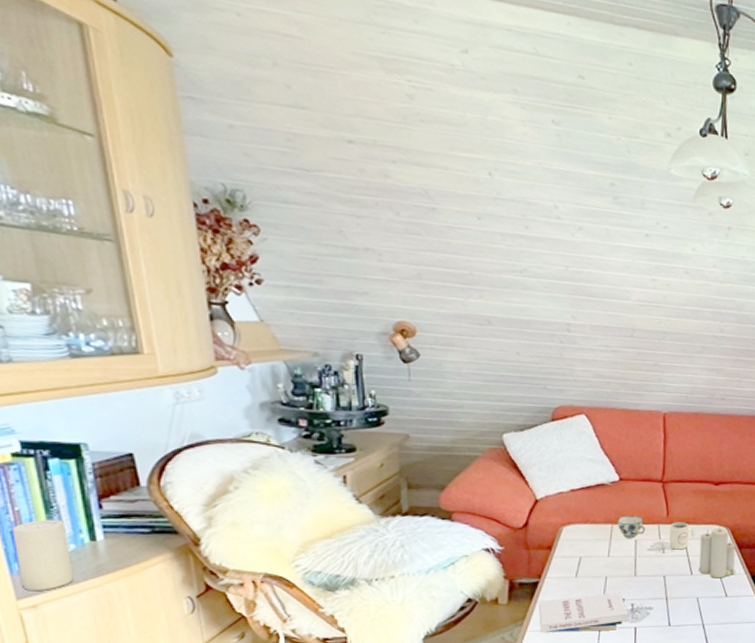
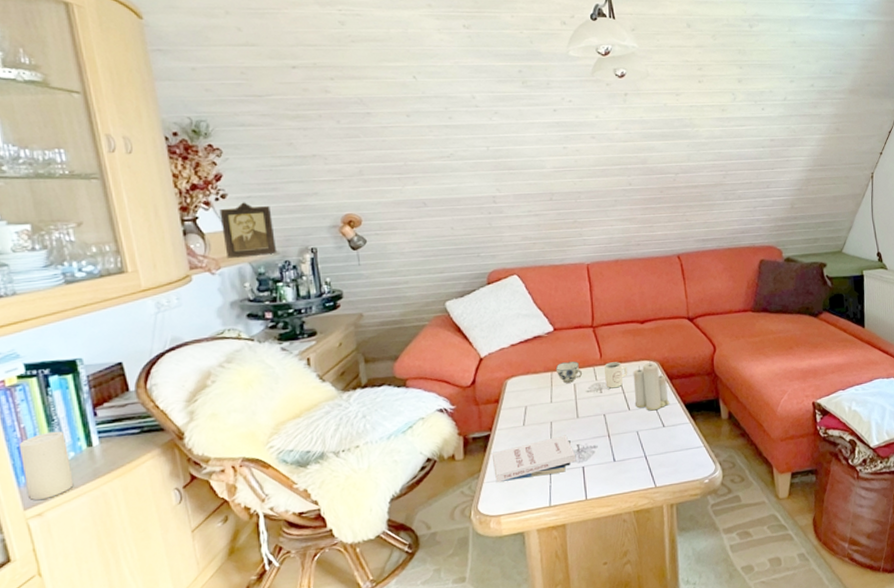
photo frame: none [253,291,316,356] -> present [219,202,276,258]

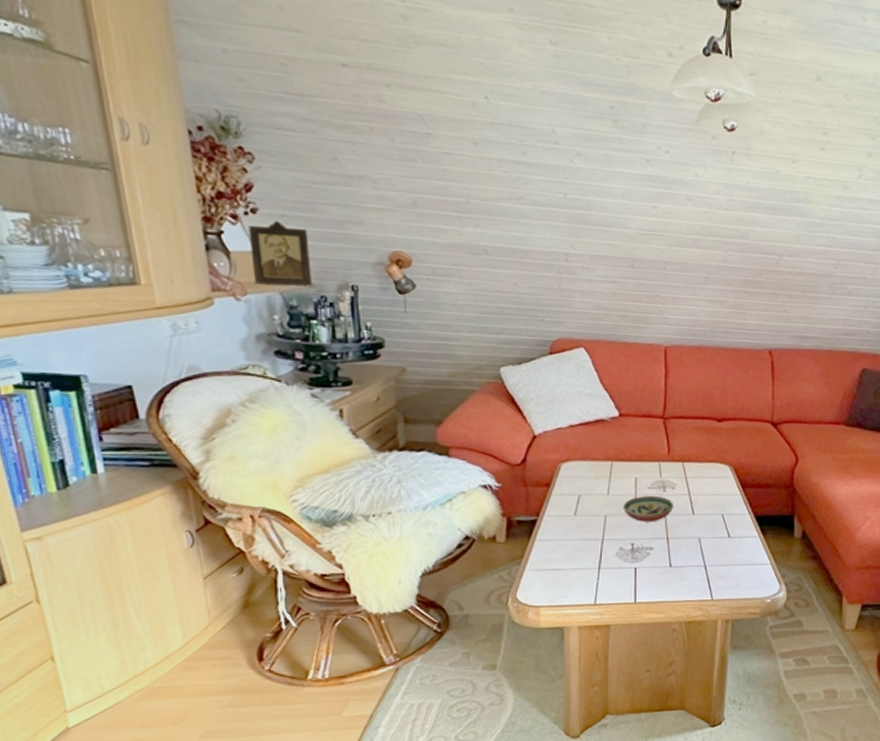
candle: present [20,431,74,501] -> none [16,451,76,524]
books: present [491,435,576,483] -> none [536,531,629,572]
teacup: present [555,361,583,383] -> none [616,452,647,476]
decorative bowl: none [565,397,612,423] -> present [622,495,674,522]
mug: present [605,362,628,389] -> none [670,459,697,489]
candle: present [633,361,670,411] -> none [701,465,740,519]

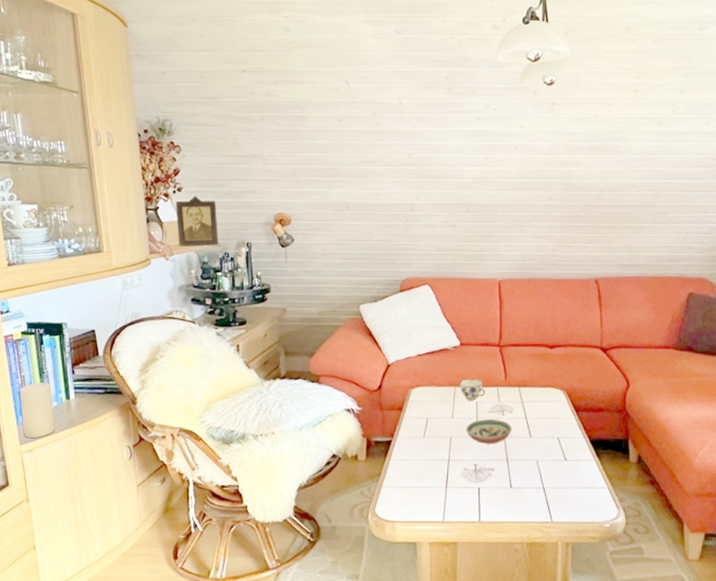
candle: none [16,451,76,524] -> present [20,382,55,439]
teacup: none [616,452,647,476] -> present [459,378,486,400]

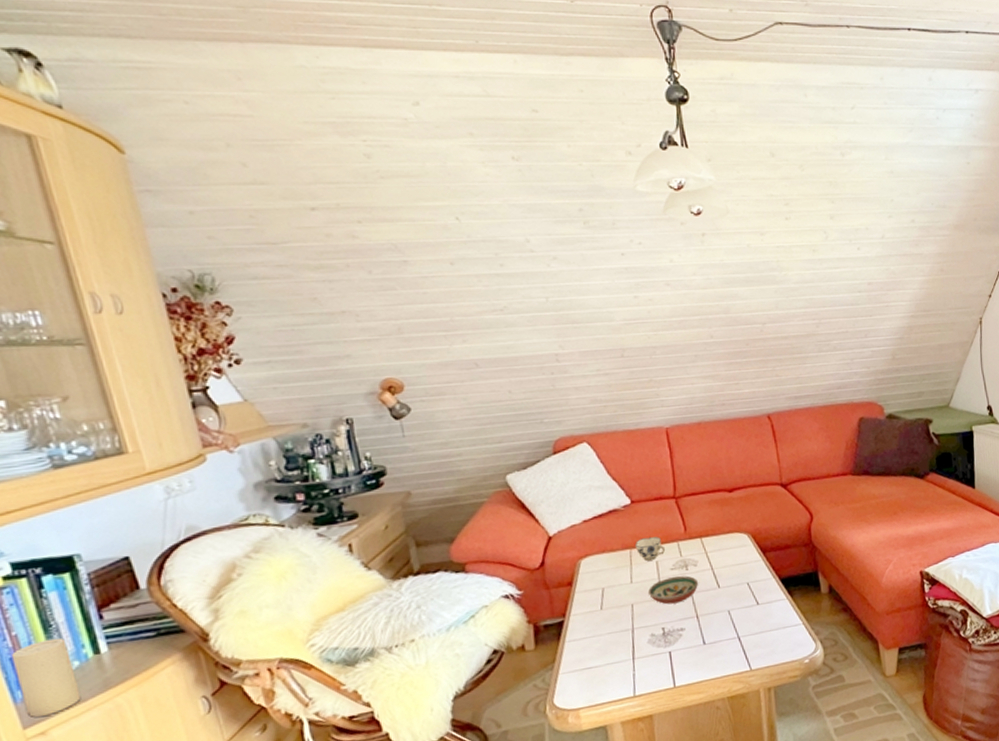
photo frame: present [176,196,218,246] -> none [234,368,305,433]

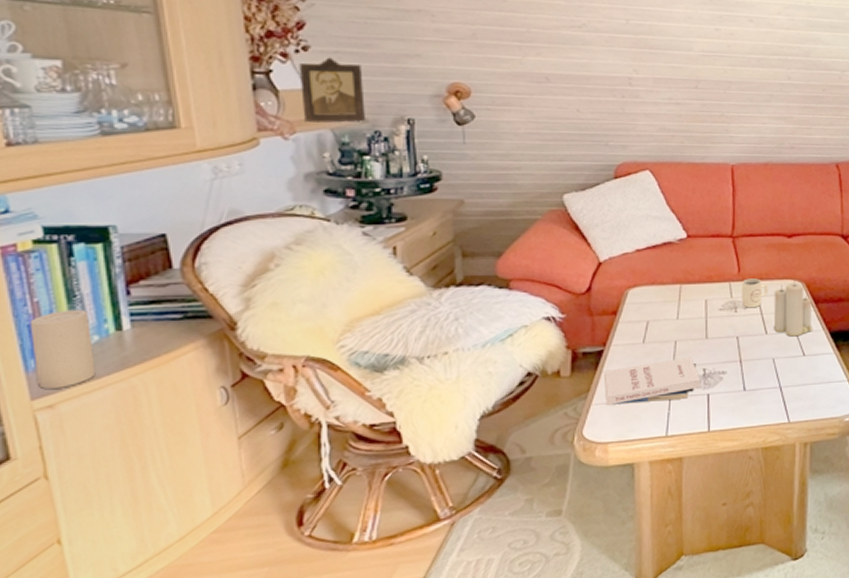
photo frame: none [234,368,305,433] -> present [299,57,365,122]
books: none [566,618,662,674] -> present [603,357,701,406]
teacup: present [634,536,666,561] -> none [685,273,717,298]
decorative bowl: present [647,575,699,604] -> none [693,317,747,345]
mug: none [690,535,716,565] -> present [742,278,769,308]
candle: none [722,534,764,588] -> present [773,281,813,337]

